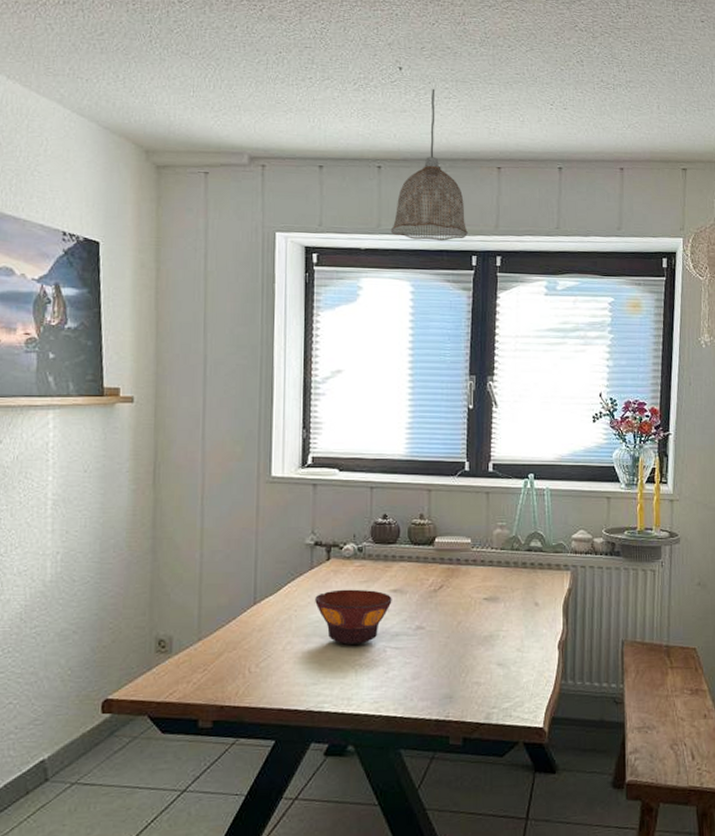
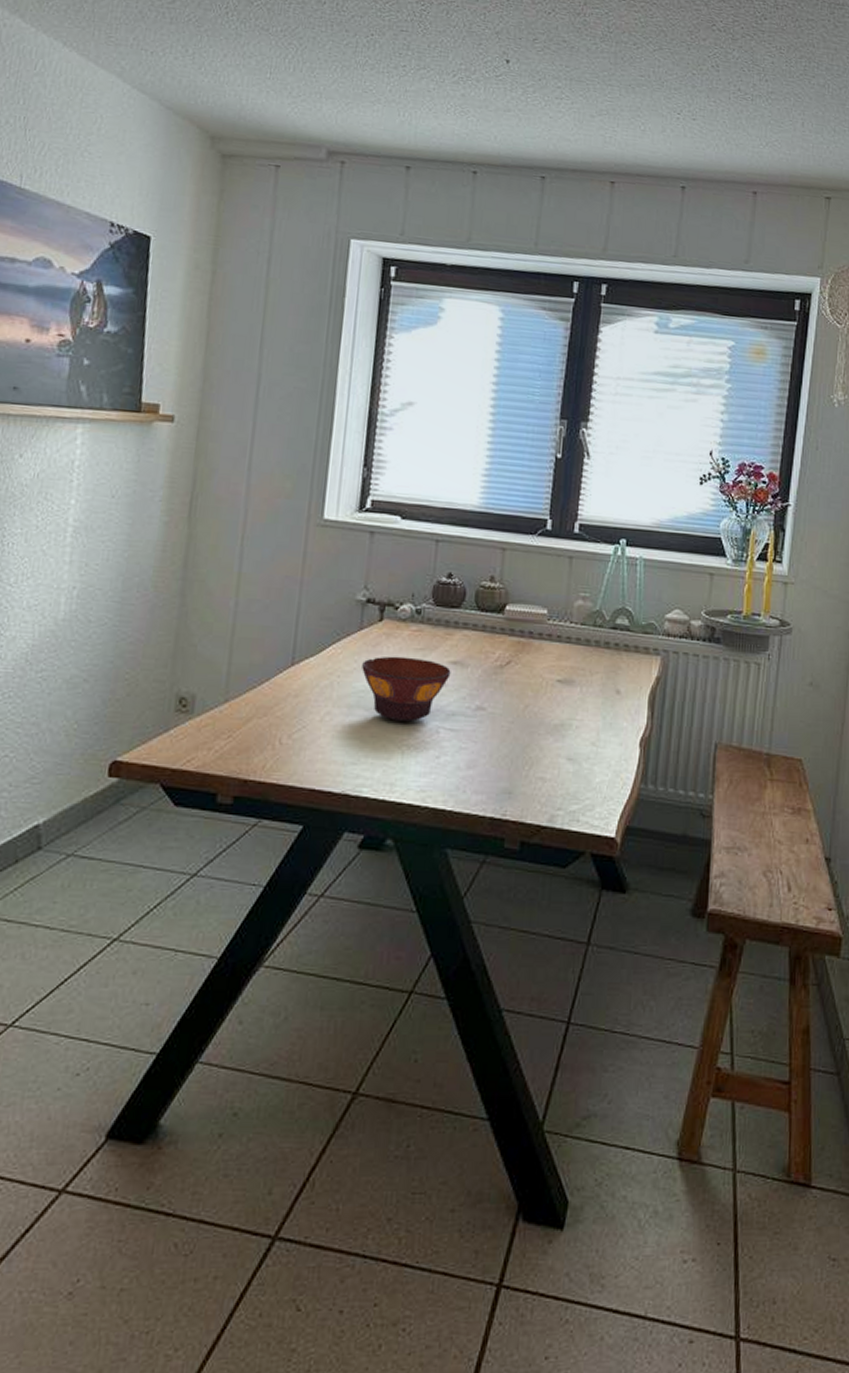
pendant lamp: present [390,88,469,241] -> none [482,86,572,262]

